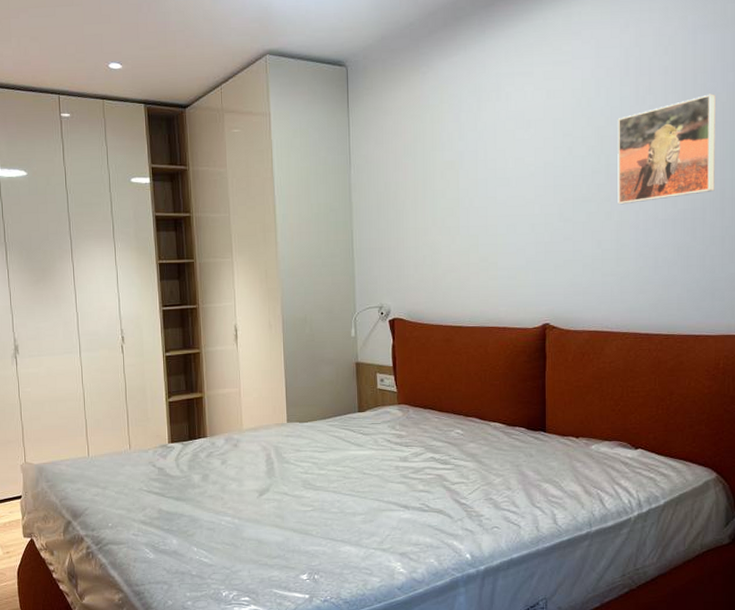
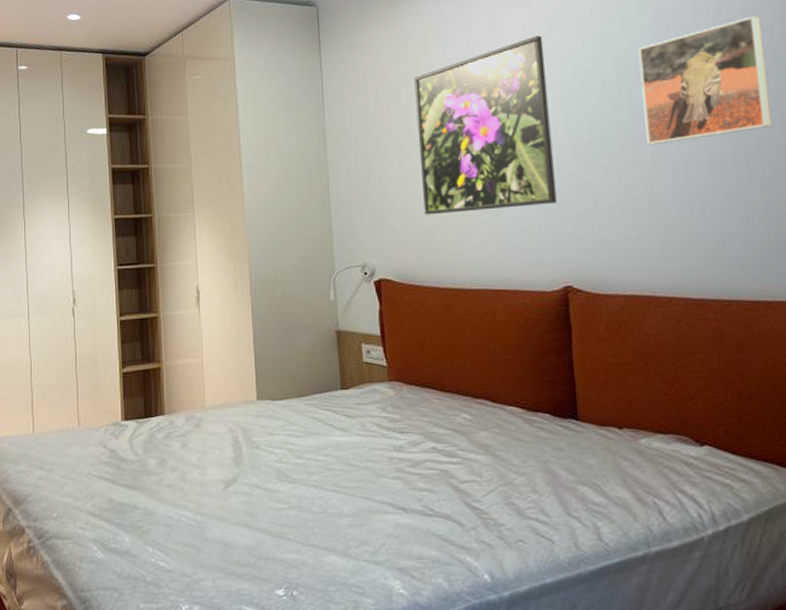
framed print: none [430,103,542,263] -> present [414,35,557,215]

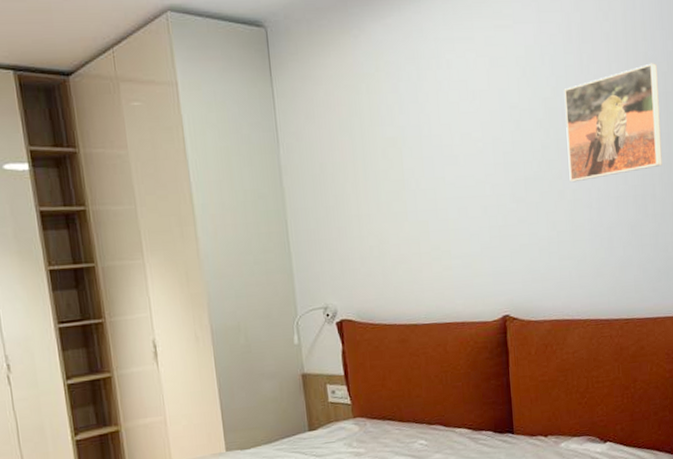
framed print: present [414,35,557,215] -> none [368,72,497,254]

